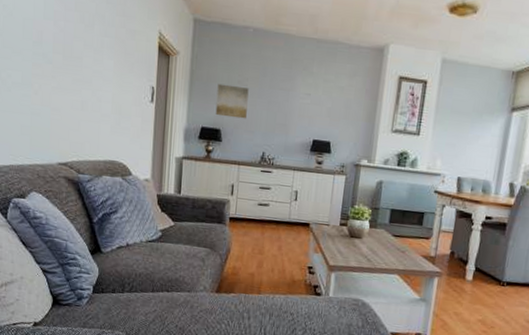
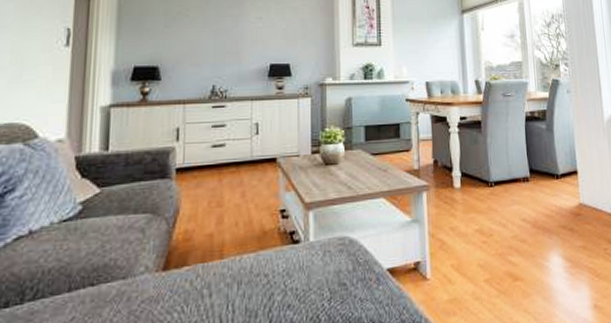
wall art: present [215,83,249,119] -> none [151,17,191,52]

